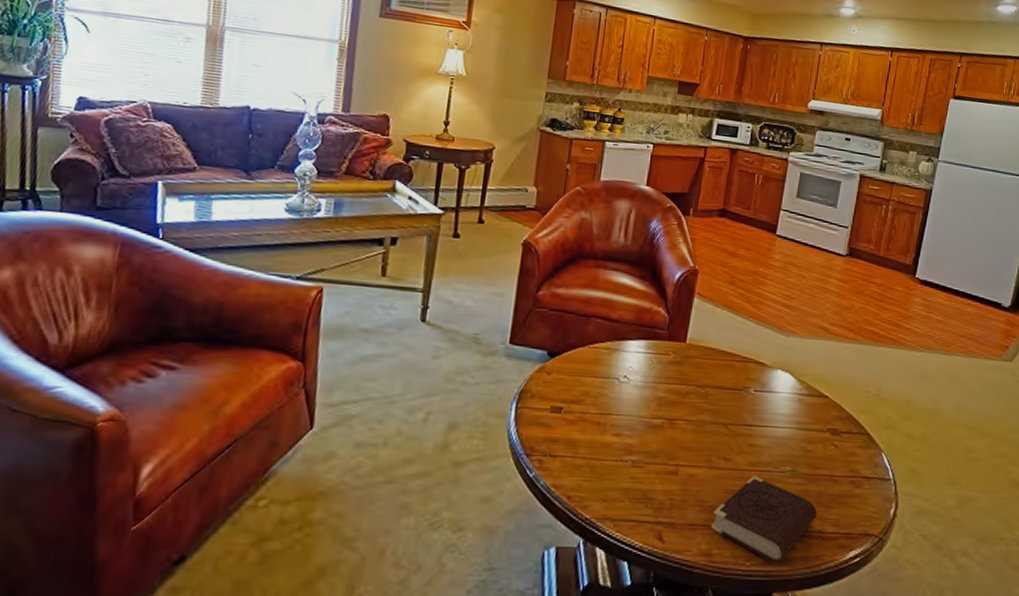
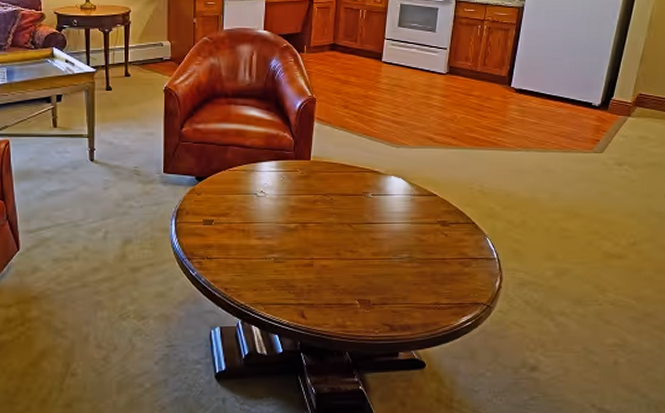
book: present [711,476,817,563] -> none [344,263,432,329]

